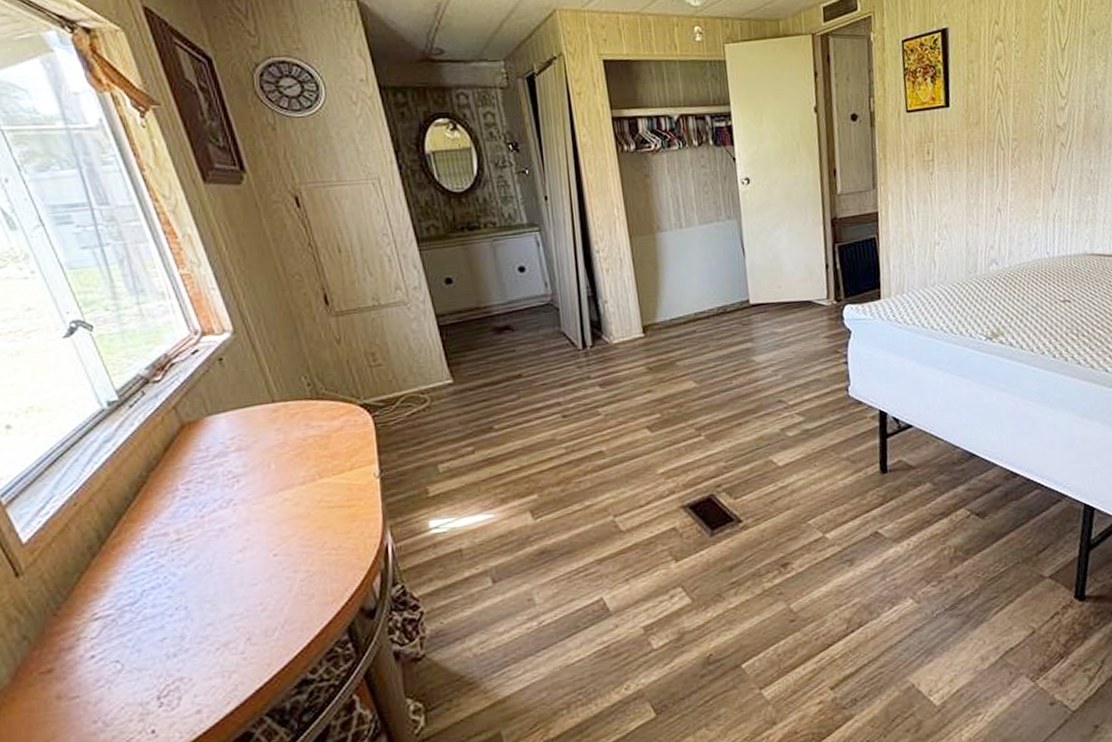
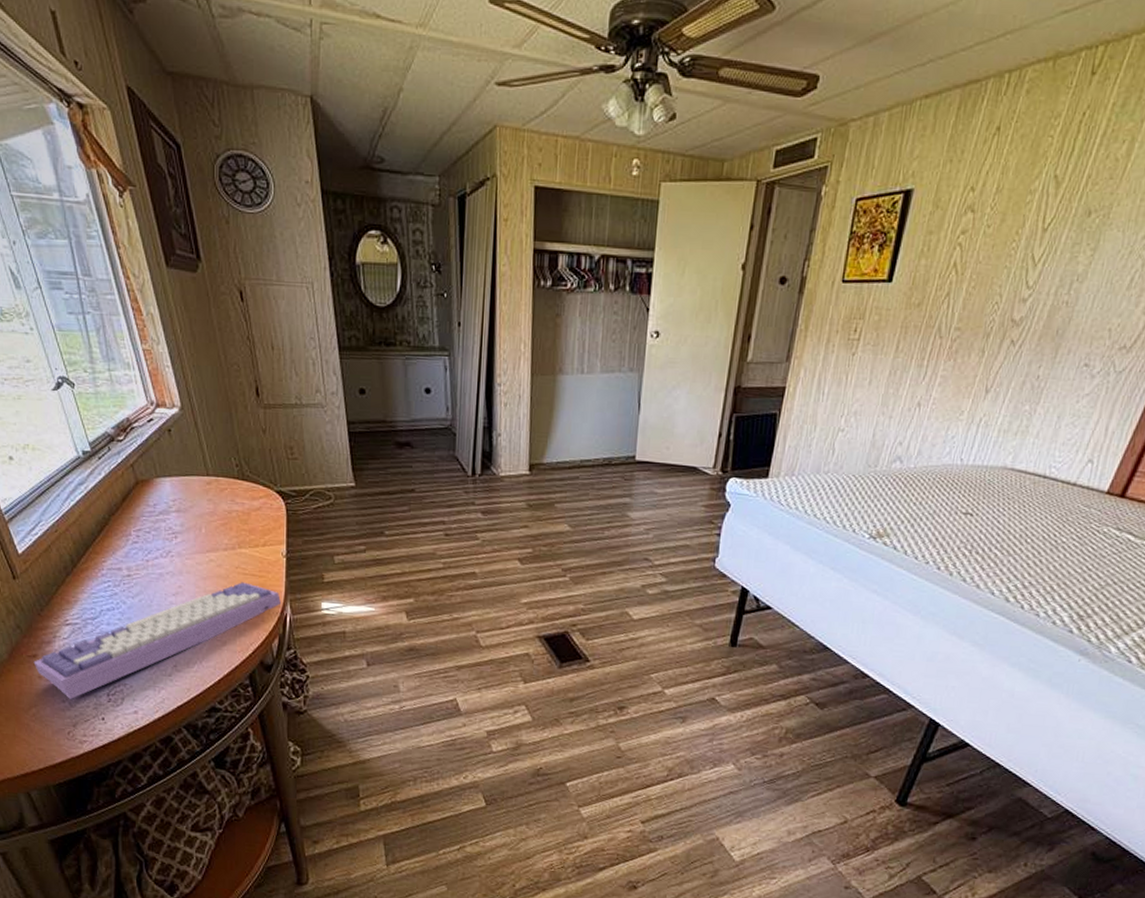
keyboard: none [48,516,379,717] -> present [33,582,281,699]

